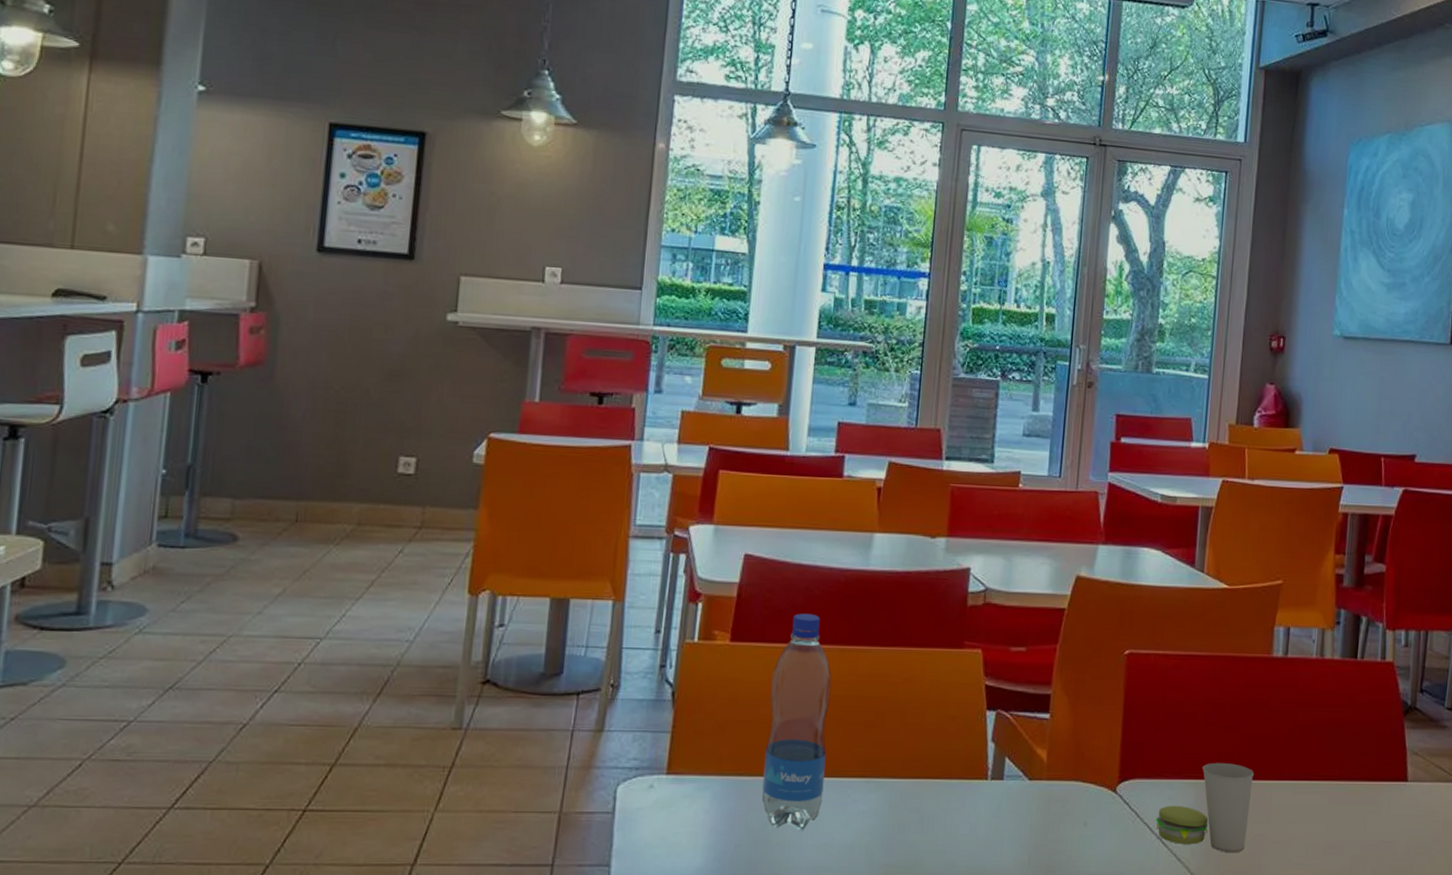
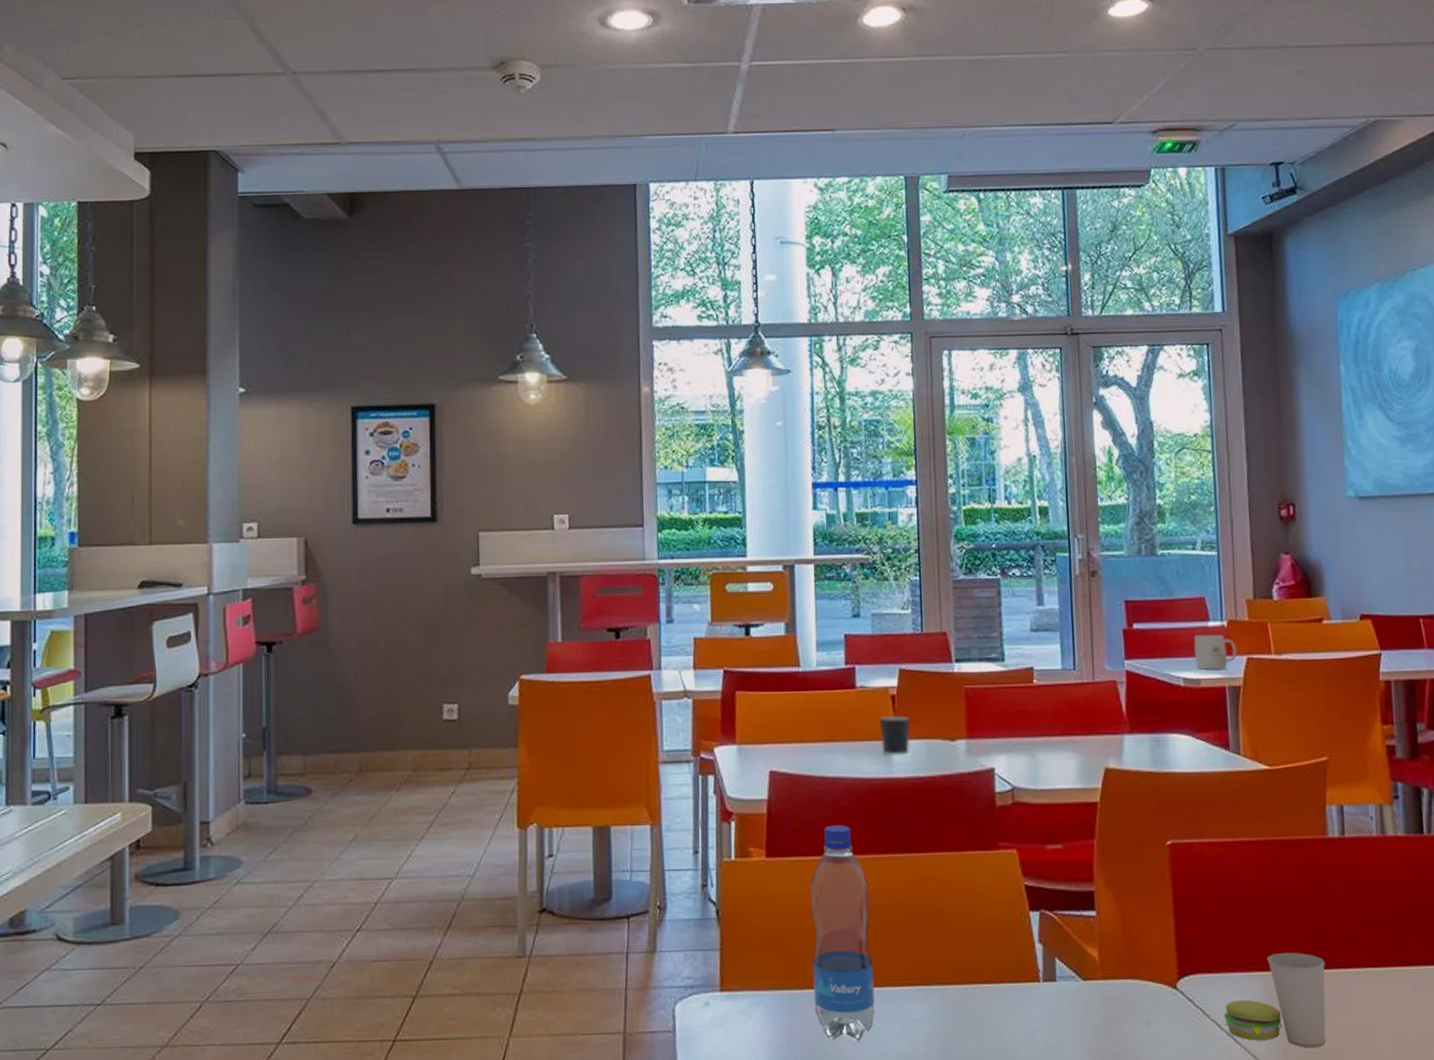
mug: none [861,508,894,551] -> present [878,715,911,758]
mug: none [1174,454,1214,489] -> present [1193,634,1237,670]

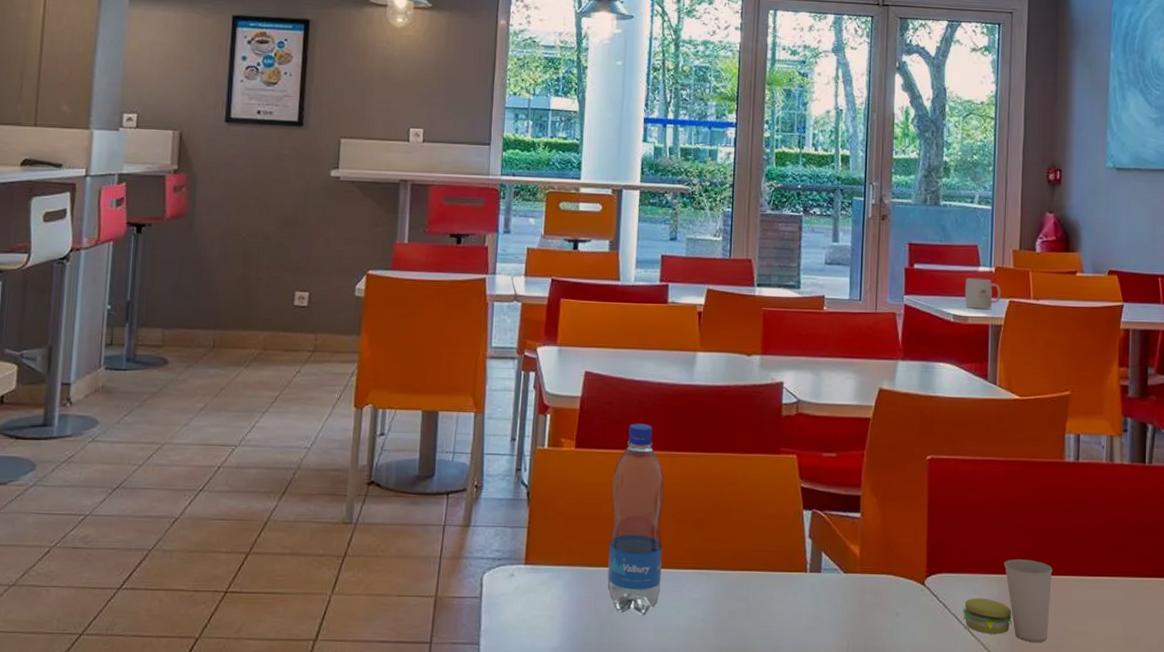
mug: present [878,715,911,758] -> none [685,330,713,367]

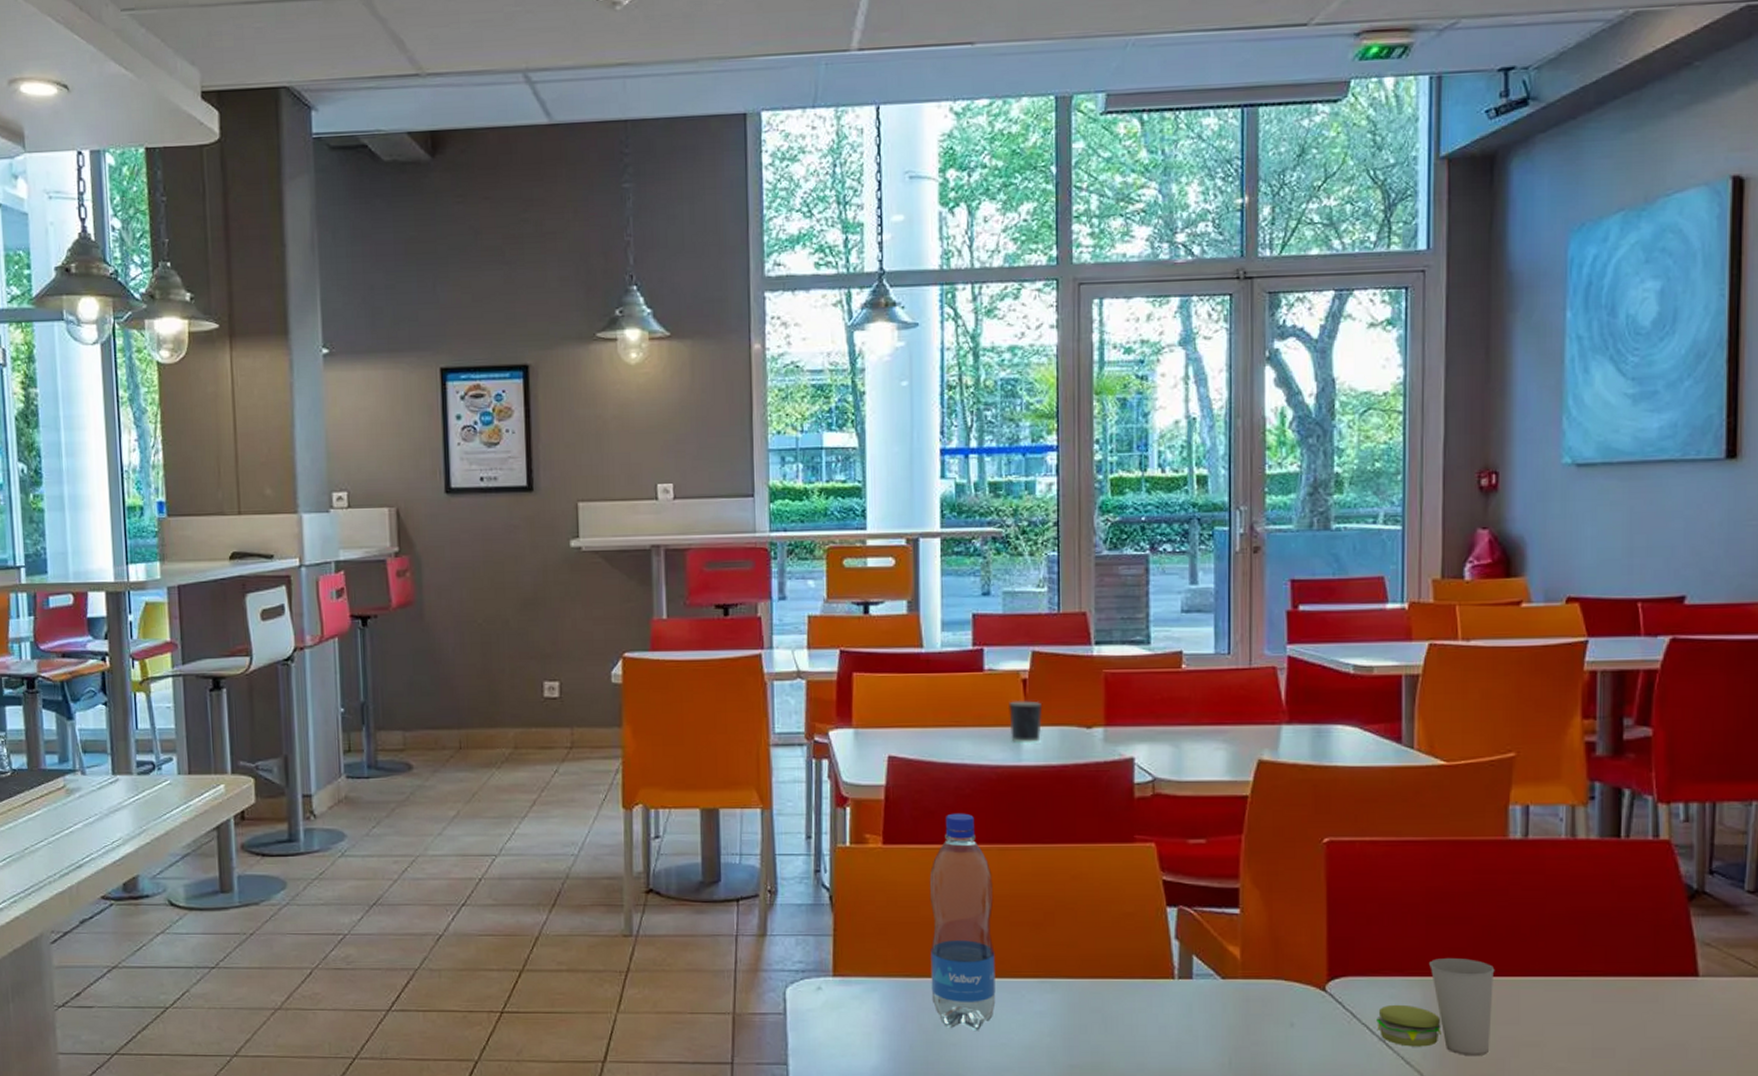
mug: none [685,330,713,367] -> present [1007,700,1043,745]
mug: present [964,277,1001,309] -> none [1368,617,1417,656]

